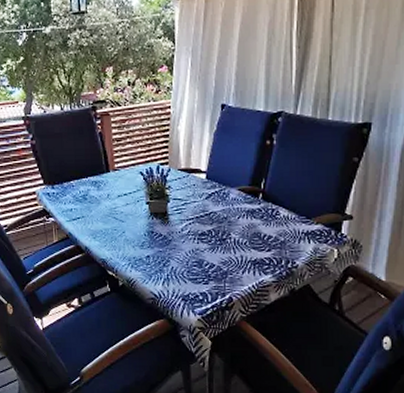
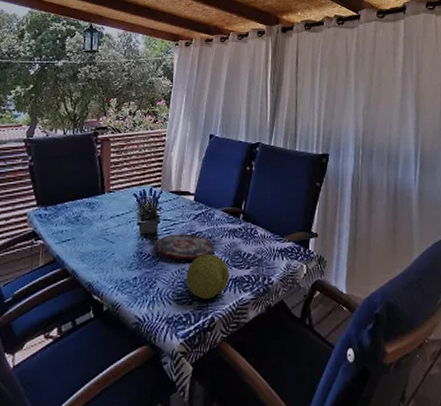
plate: none [166,213,229,240] -> present [155,233,213,260]
fruit: none [200,235,248,279] -> present [186,254,229,299]

